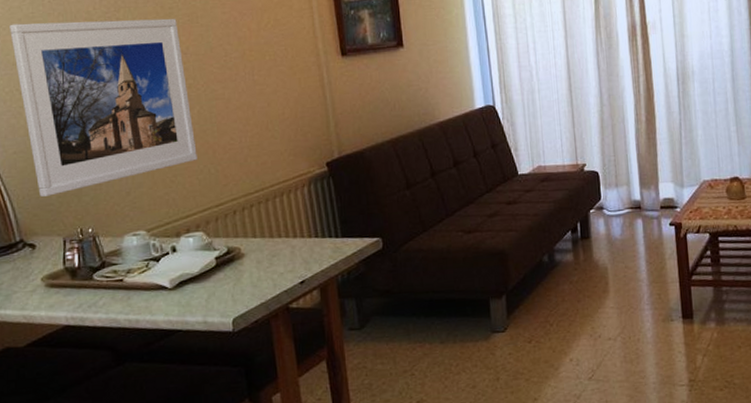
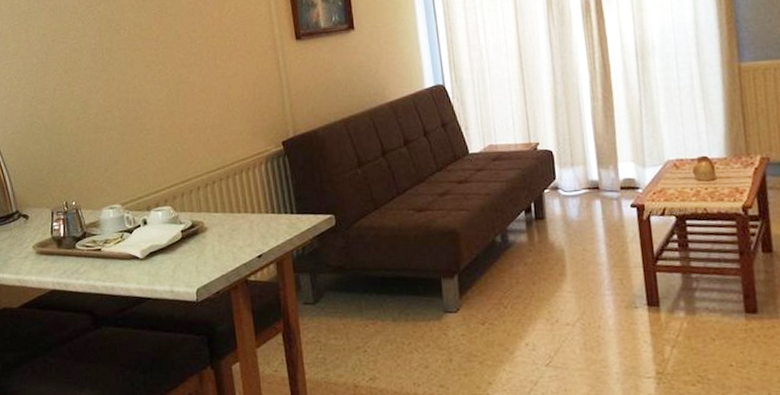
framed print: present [10,18,197,198] -> none [10,10,166,173]

